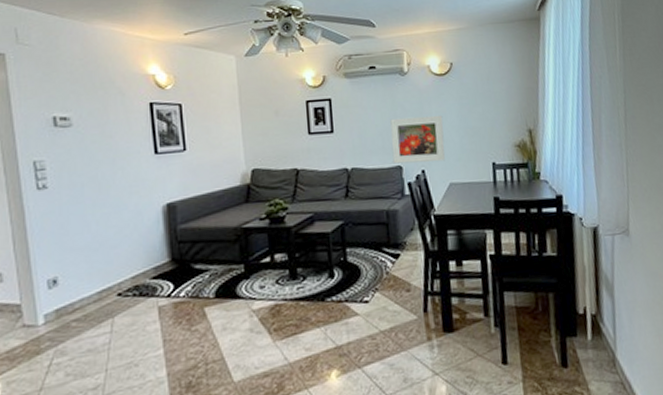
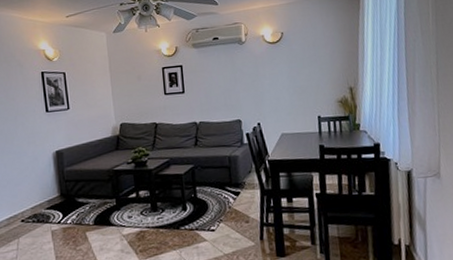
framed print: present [390,115,445,164] -> none [231,76,277,118]

